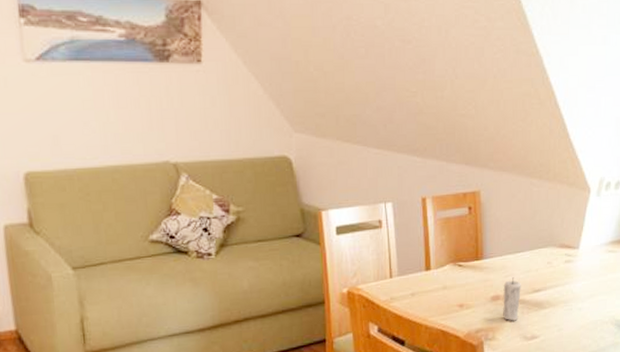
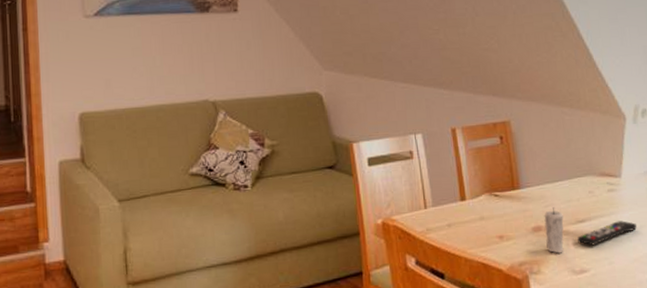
remote control: none [532,290,587,314] -> present [577,220,637,246]

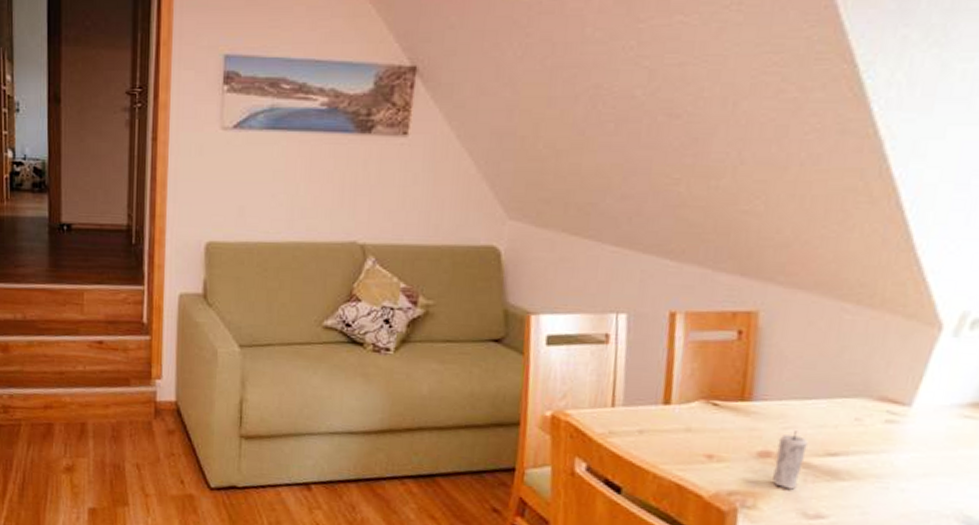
remote control: present [577,220,637,246] -> none [821,462,918,488]

